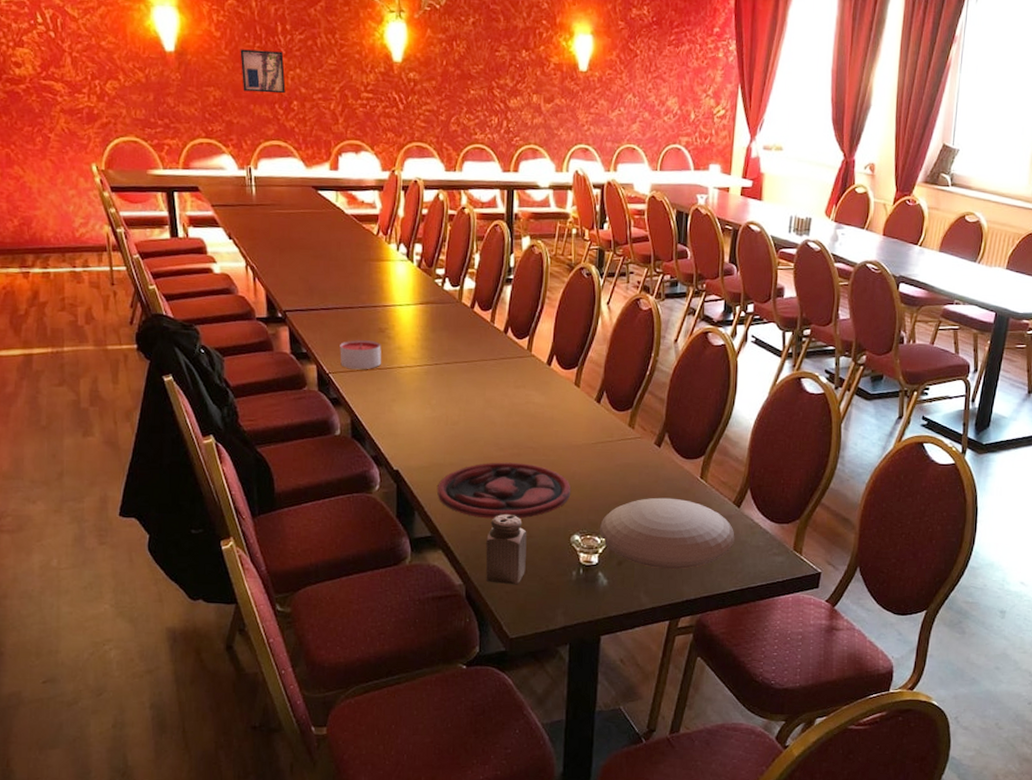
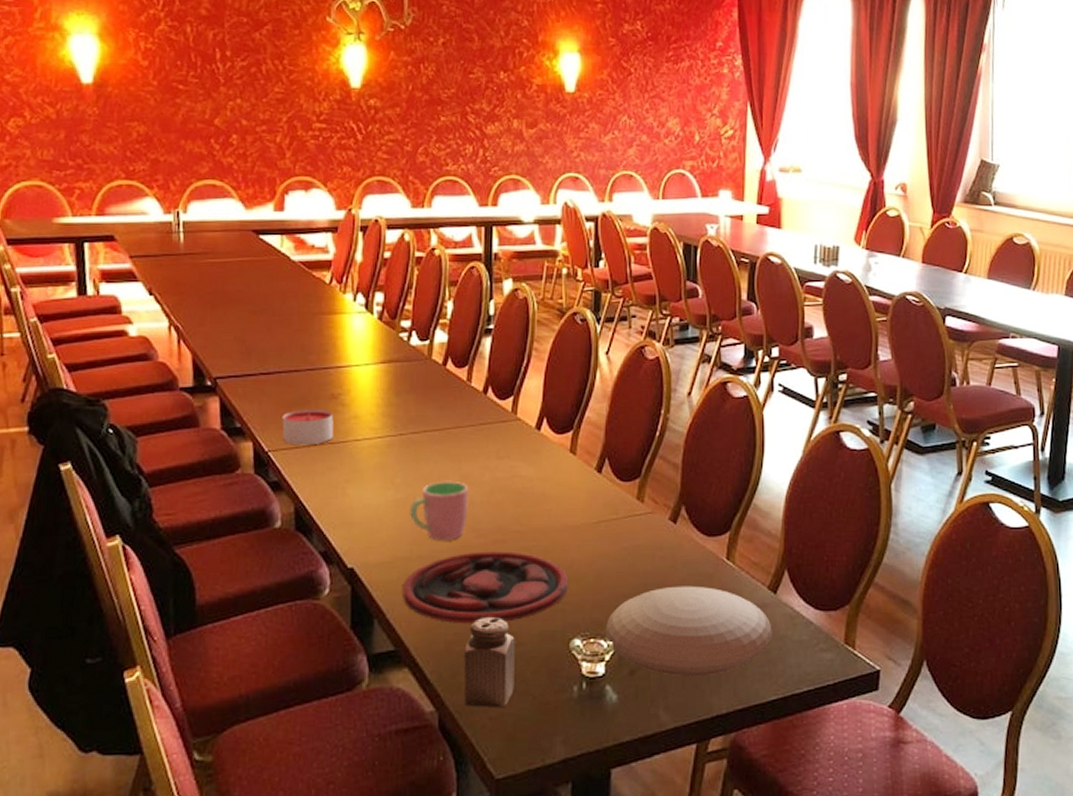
wall art: present [240,49,286,94] -> none [170,79,224,127]
cup: none [443,404,491,452] -> present [410,482,469,541]

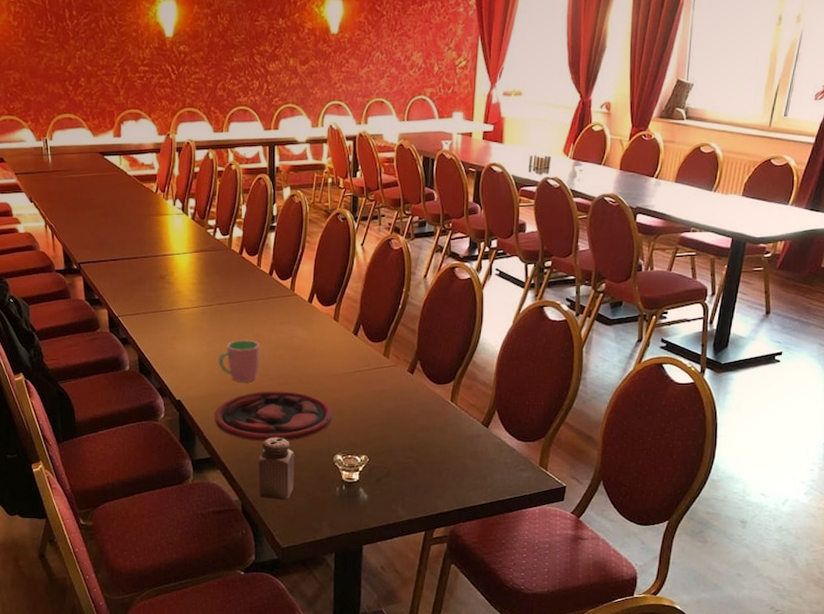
candle: present [282,409,334,446] -> none [127,286,163,313]
plate: present [606,585,772,677] -> none [360,420,484,485]

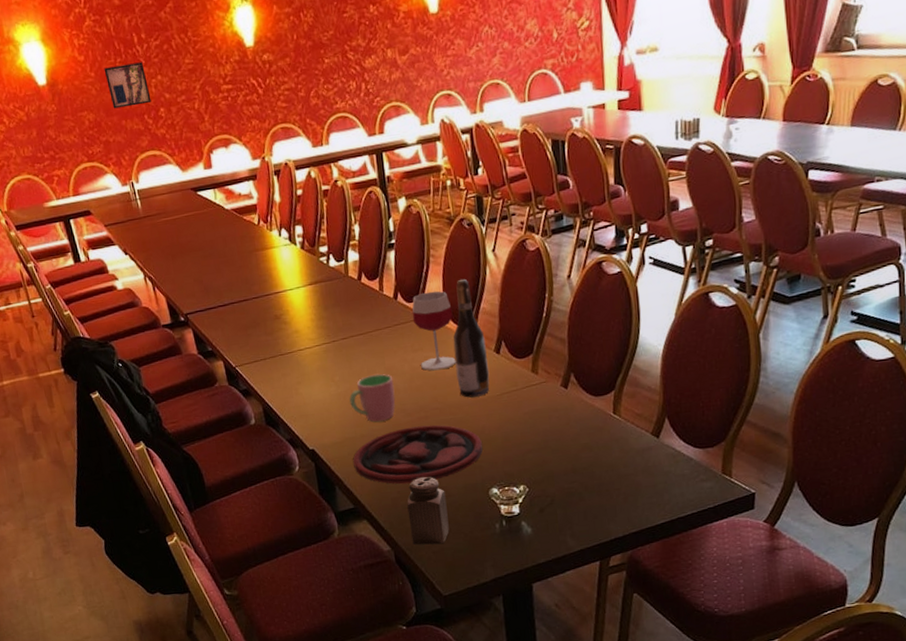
wall art: none [34,35,74,72] -> present [104,62,151,109]
wineglass: none [284,273,320,343] -> present [411,291,457,371]
wine bottle: none [317,265,347,371] -> present [453,278,490,398]

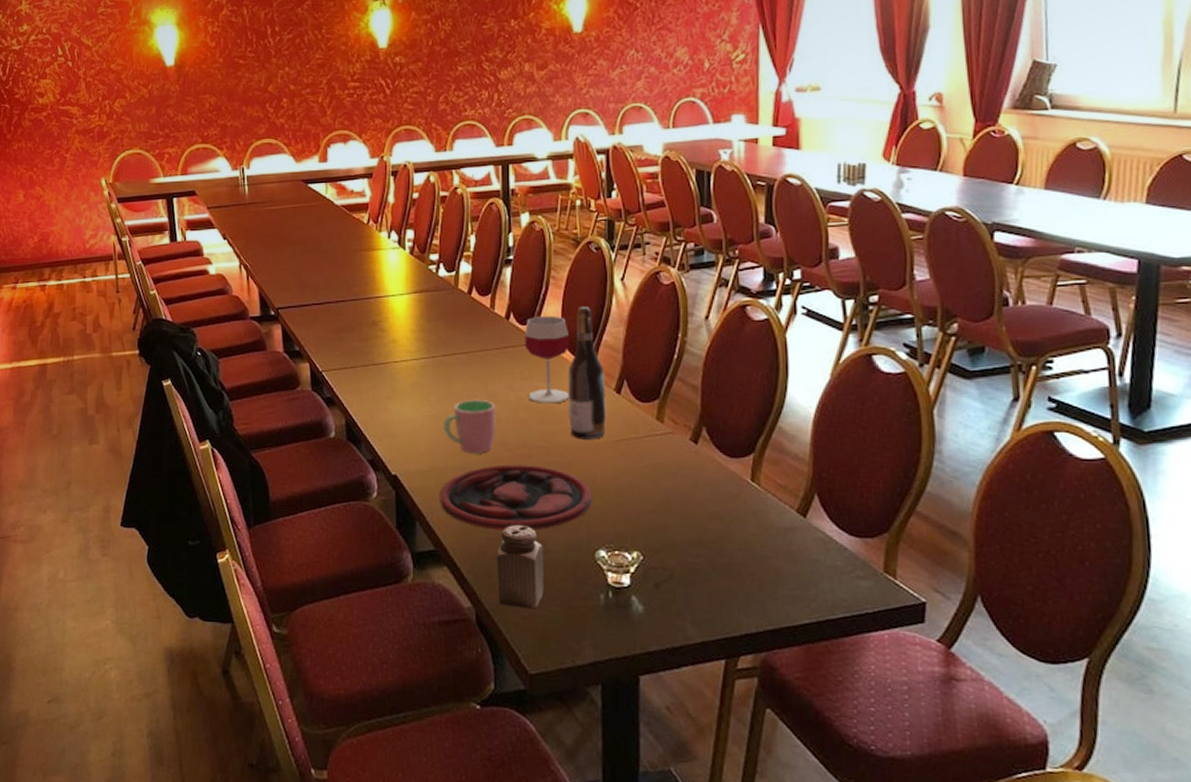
wall art: present [104,62,151,109] -> none [233,53,275,95]

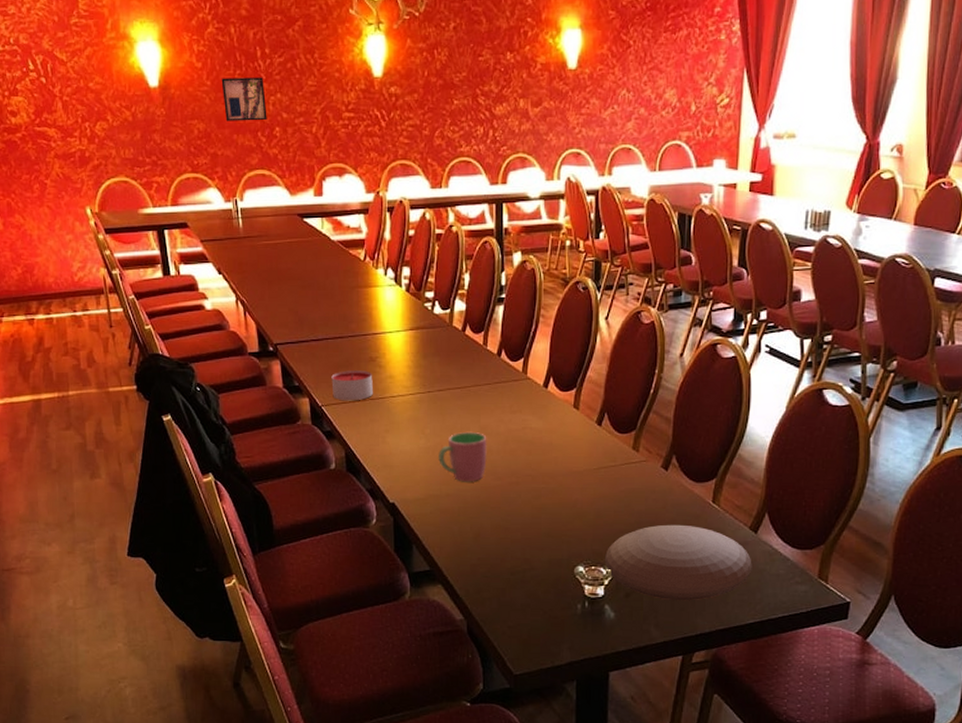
wall art: none [233,53,275,95] -> present [221,77,267,121]
candle: none [332,335,375,366] -> present [331,370,373,401]
plate: present [440,464,591,531] -> none [435,492,572,551]
salt shaker: present [497,525,544,610] -> none [486,546,528,620]
wineglass: present [524,315,570,404] -> none [514,352,557,435]
wine bottle: present [568,306,607,440] -> none [554,343,589,468]
plate: none [630,505,803,595] -> present [605,524,752,601]

